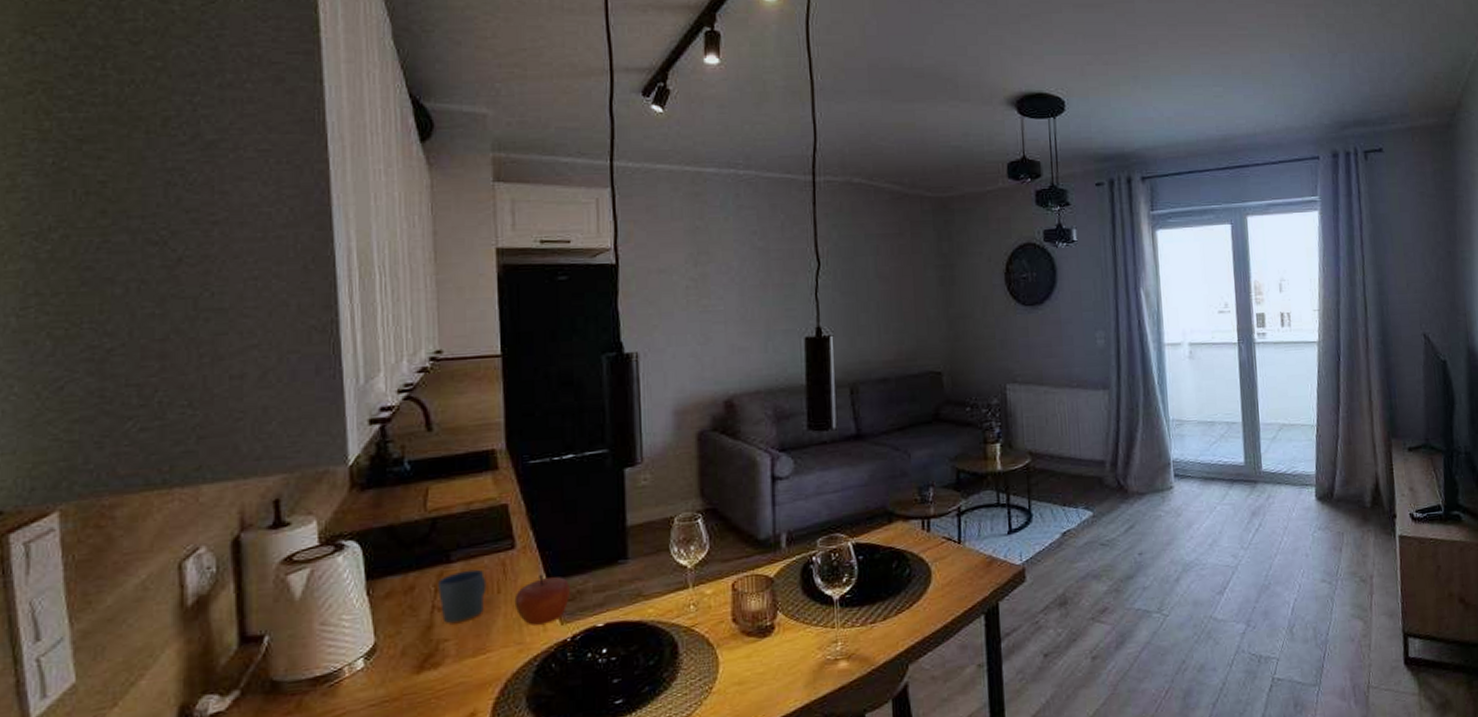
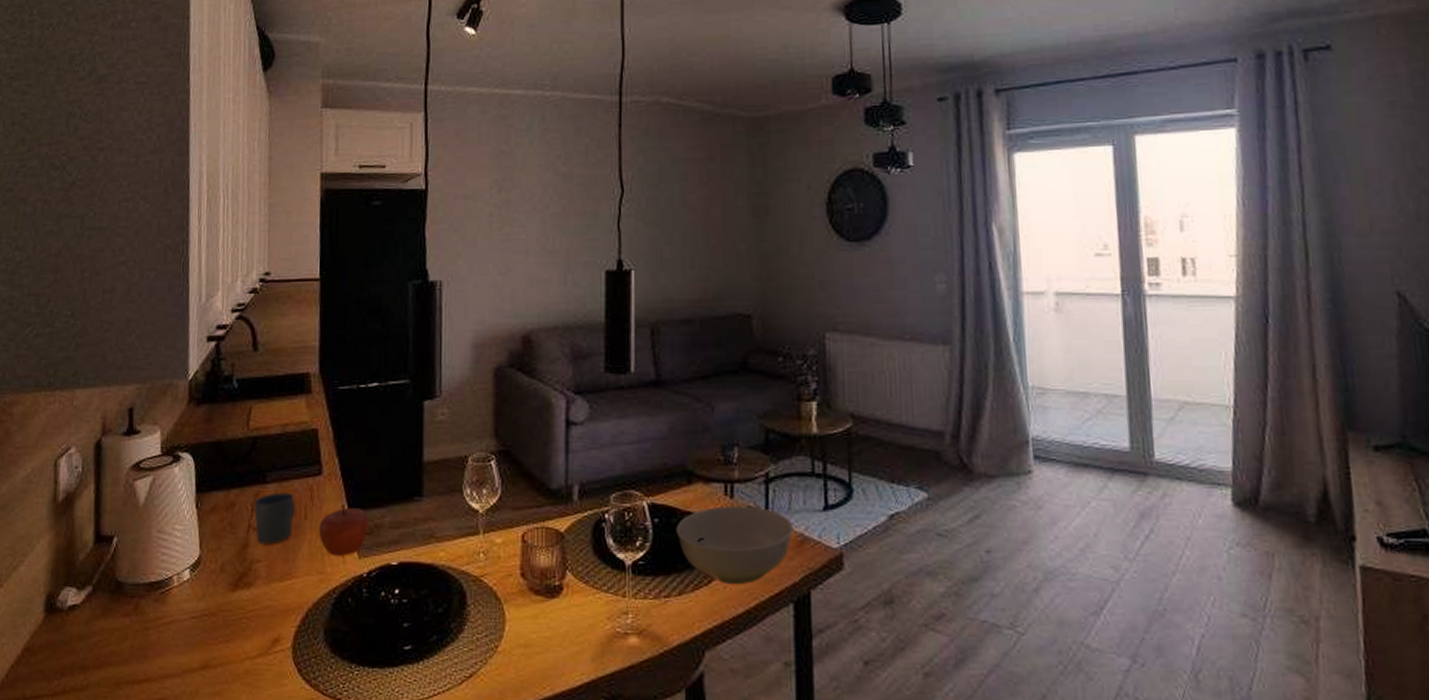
bowl: none [879,536,983,606] -> present [676,506,794,584]

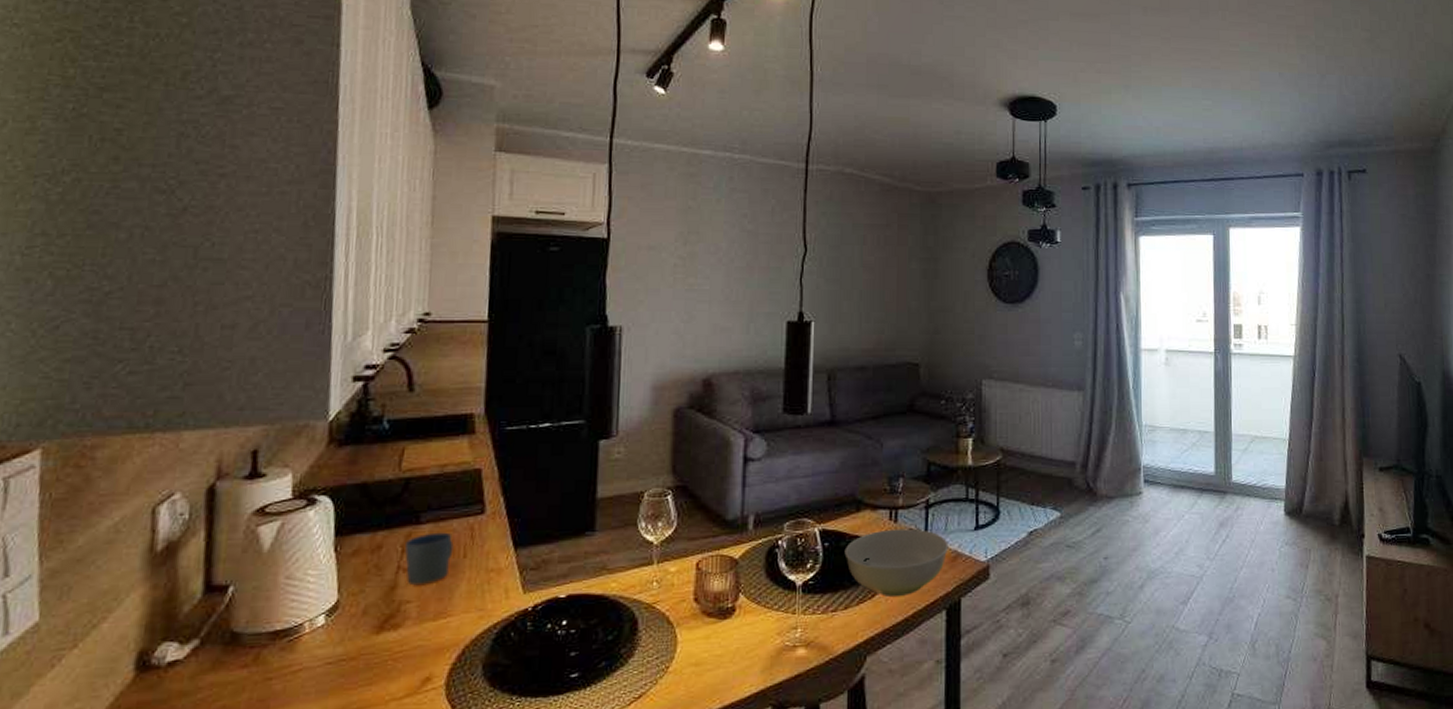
fruit: present [318,503,369,556] -> none [479,541,536,592]

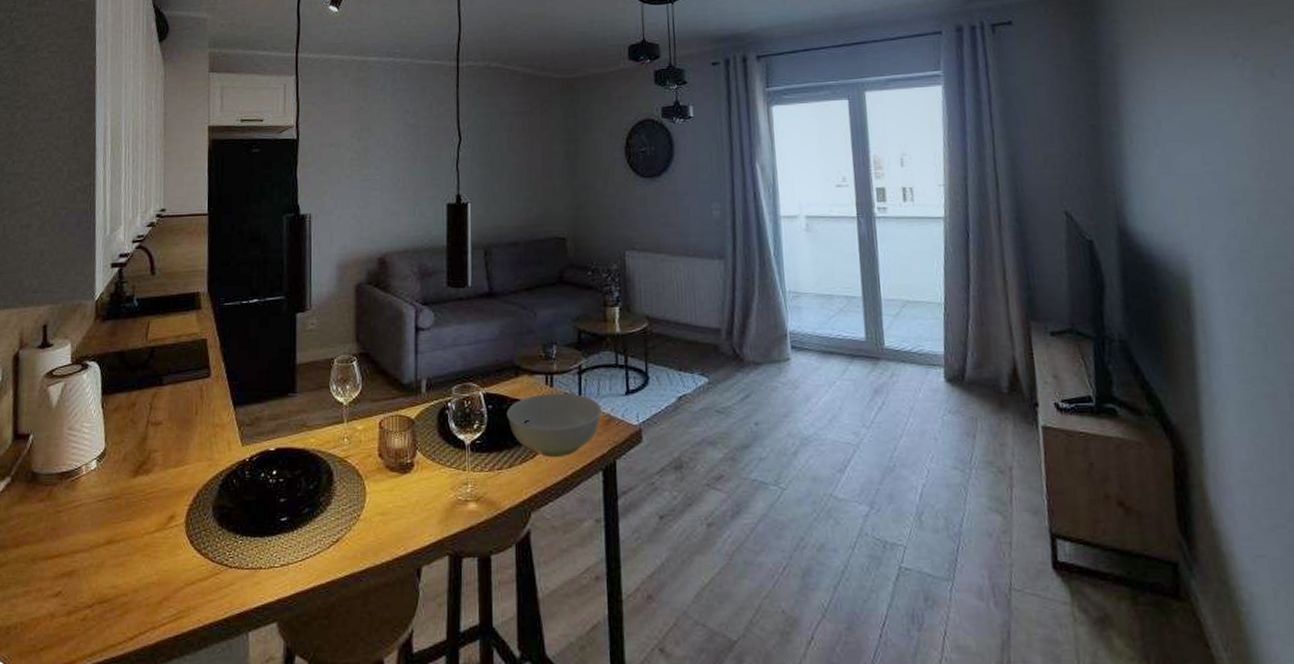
mug: present [405,532,454,586] -> none [152,392,188,438]

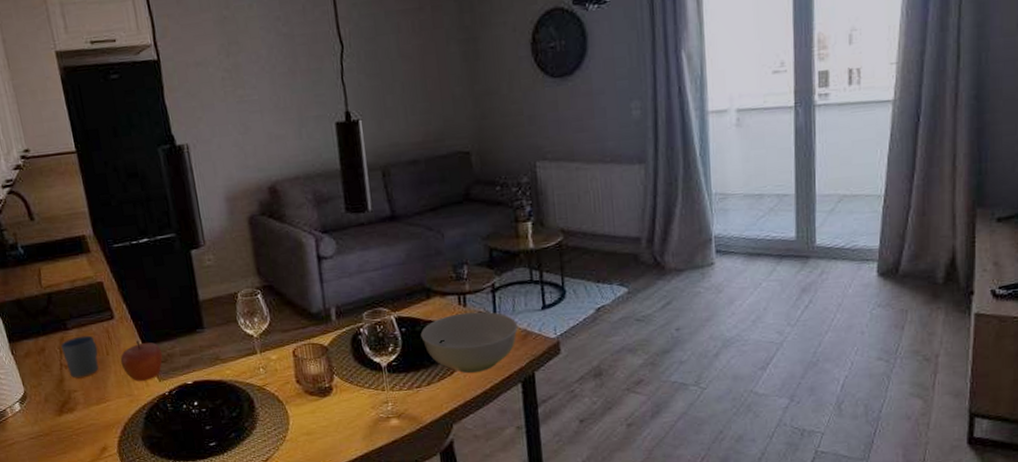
mug: none [152,392,188,438] -> present [61,335,99,379]
fruit: none [207,400,251,444] -> present [120,340,163,381]

